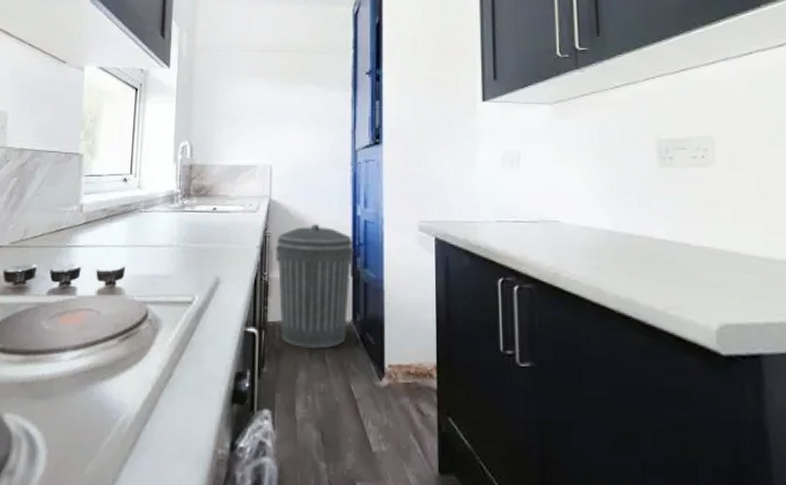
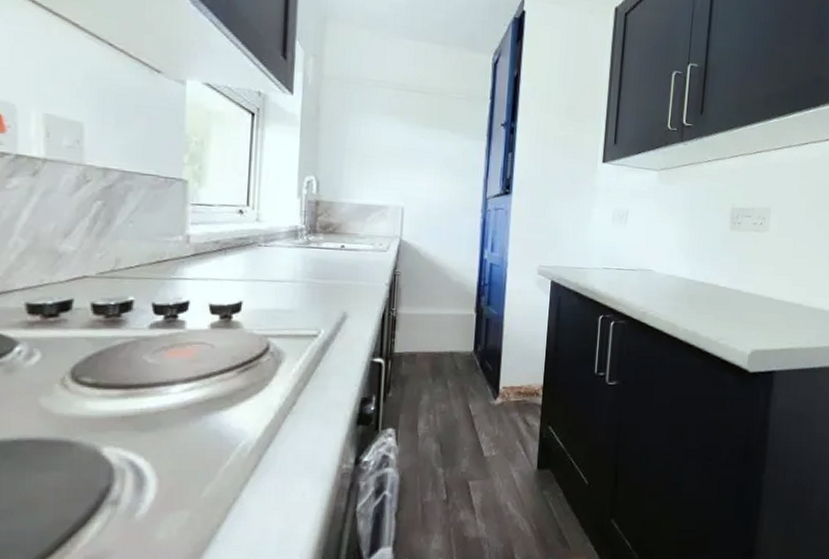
trash can: present [276,224,354,349] -> none [404,265,479,375]

